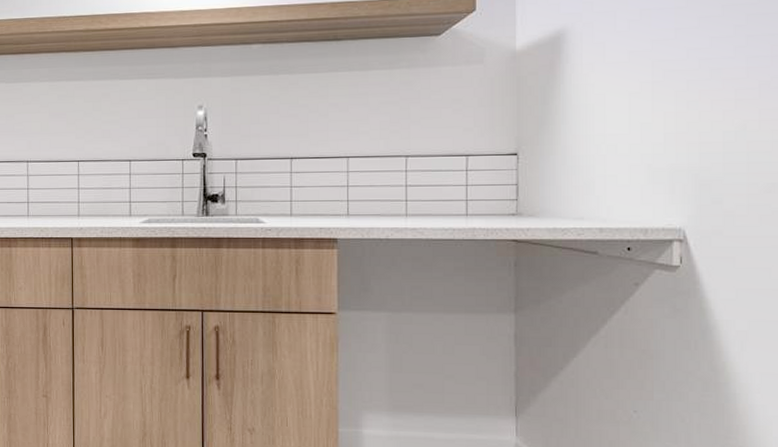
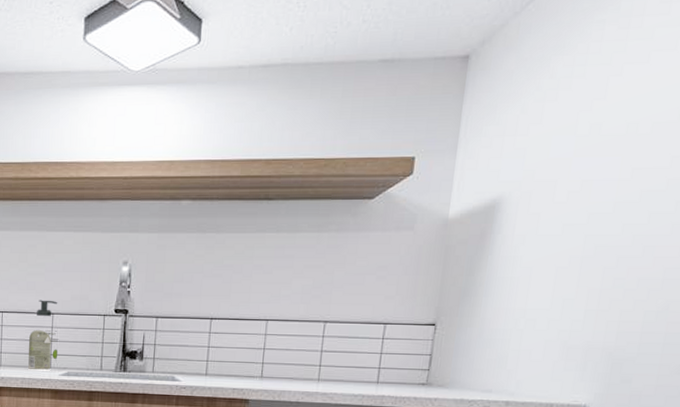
soap dispenser: none [107,147,137,218] -> present [28,300,58,370]

